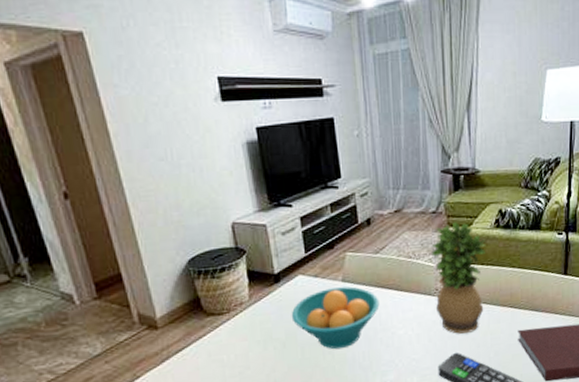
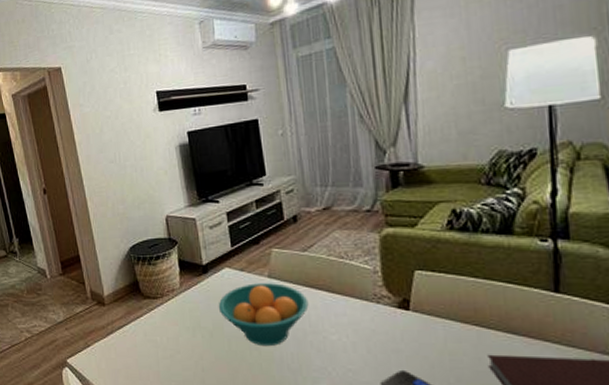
potted plant: present [431,222,486,334] -> none [366,222,437,349]

